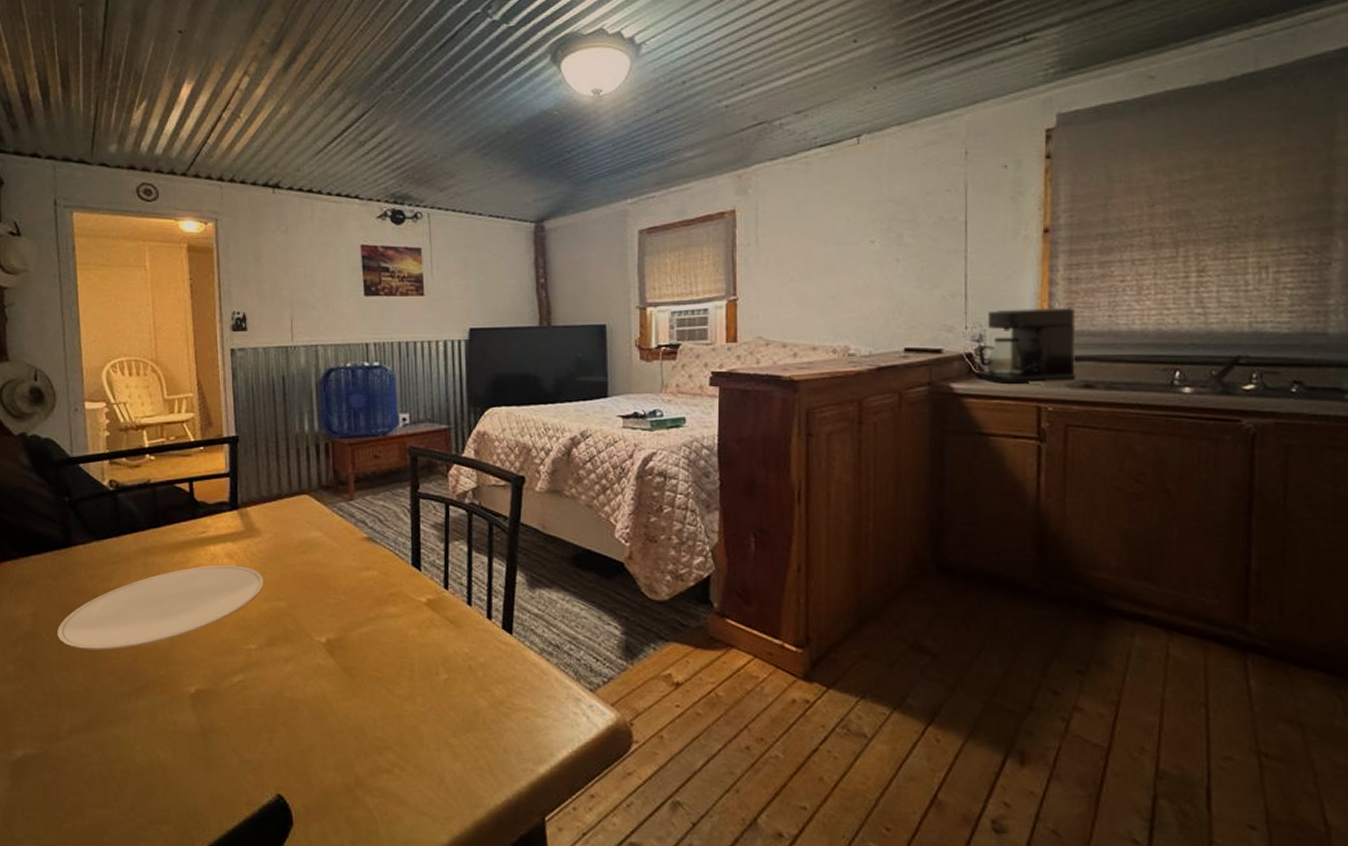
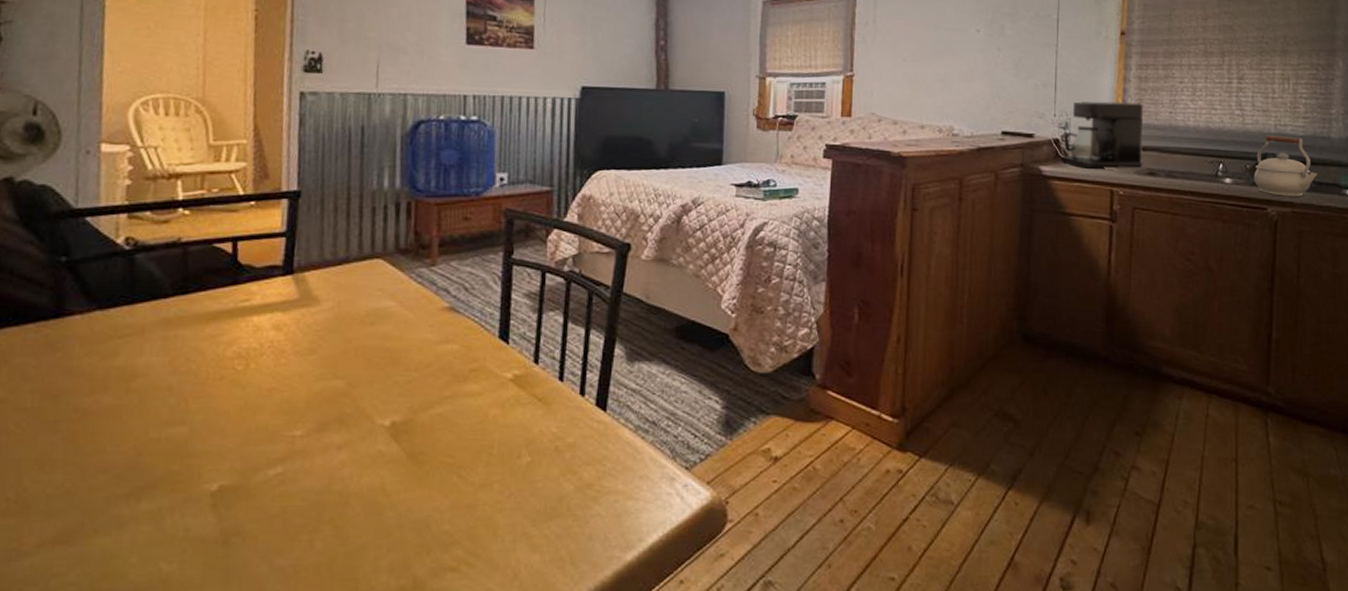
plate: present [57,565,264,651] -> none [32,338,319,444]
kettle: none [1221,335,1309,406] -> present [1253,135,1317,197]

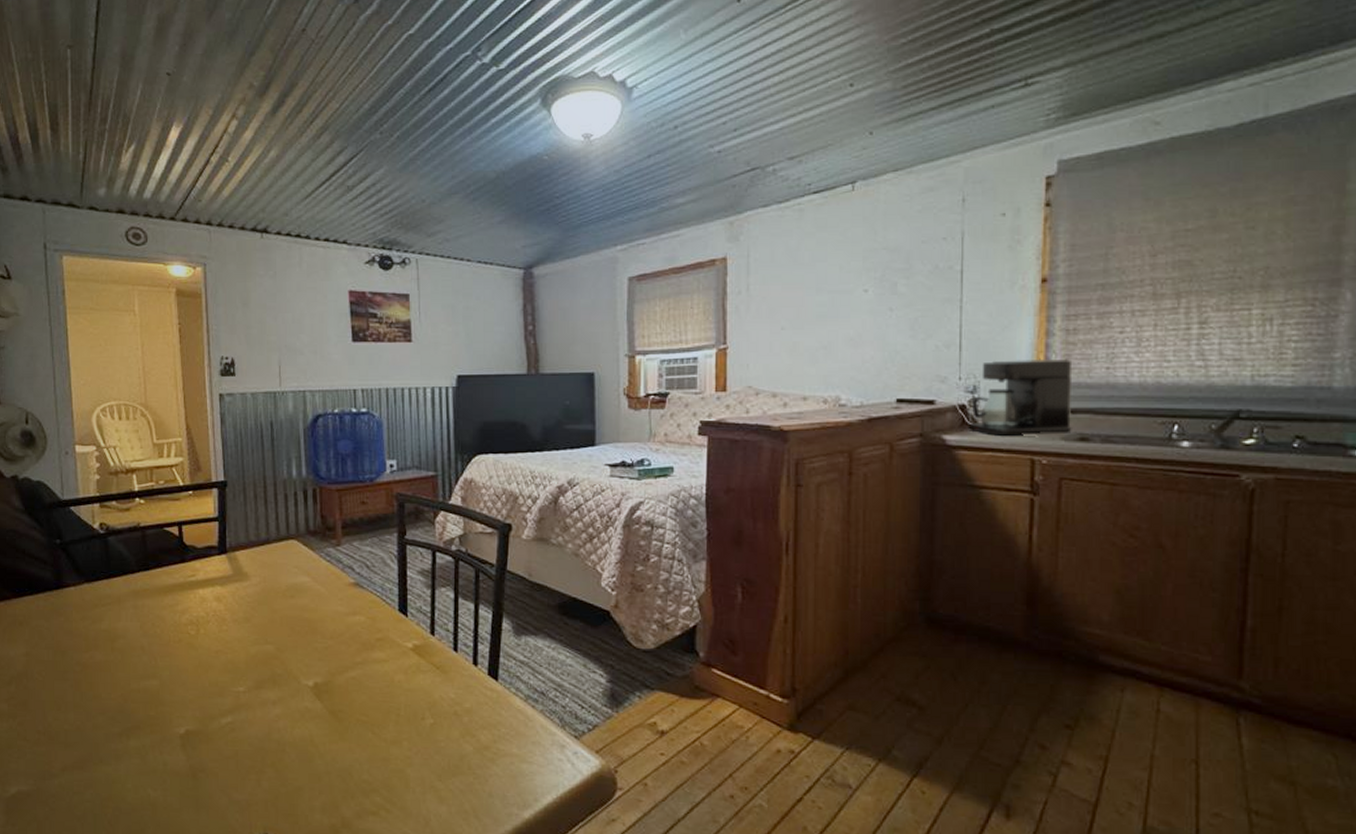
kettle: present [1253,135,1317,197] -> none [1220,388,1312,461]

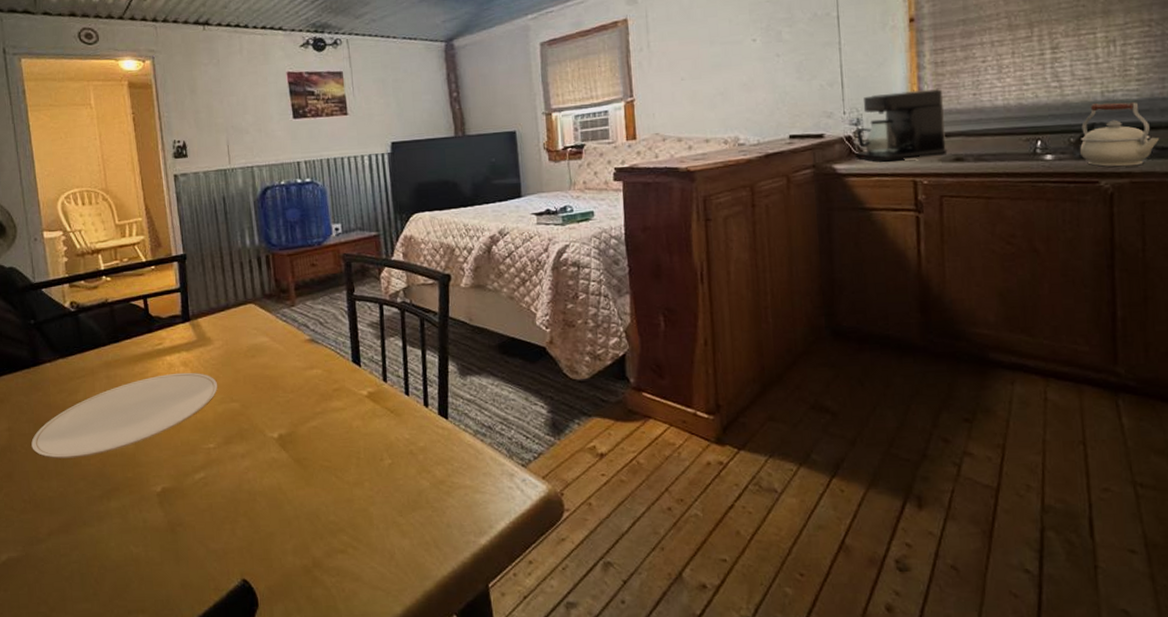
plate: none [50,608,253,691] -> present [31,372,218,459]
kettle: none [1220,388,1312,461] -> present [1079,102,1159,167]

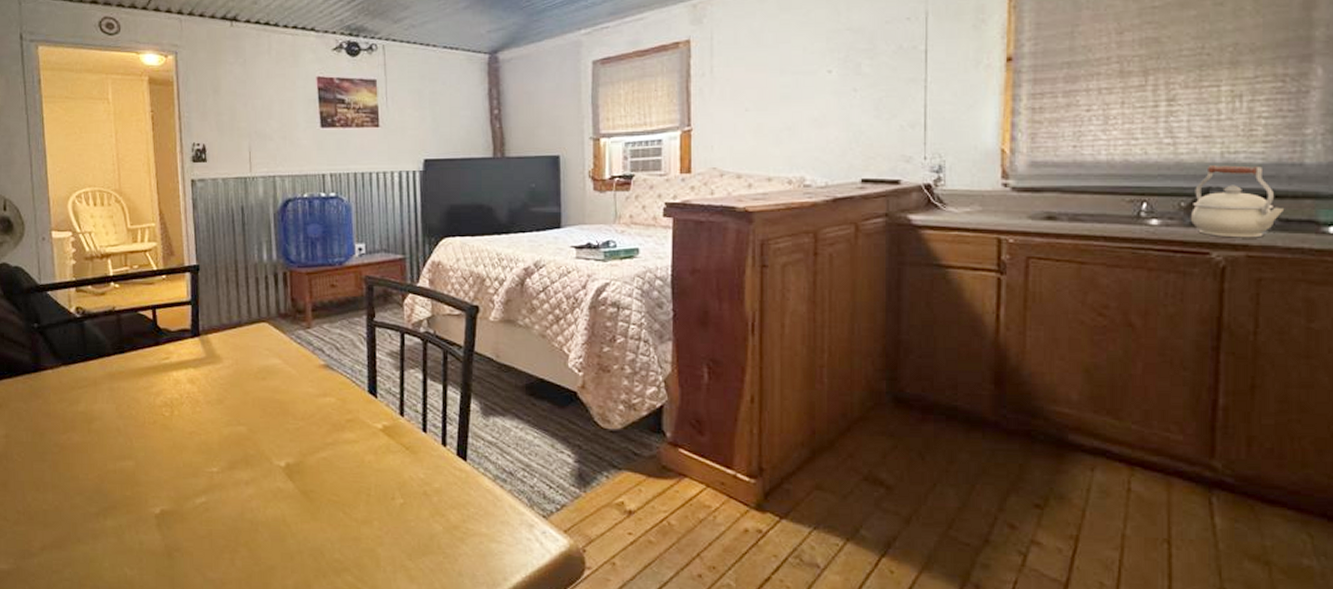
plate: present [31,372,218,459] -> none [28,390,225,472]
coffee maker: present [856,89,948,162] -> none [935,138,1039,215]

